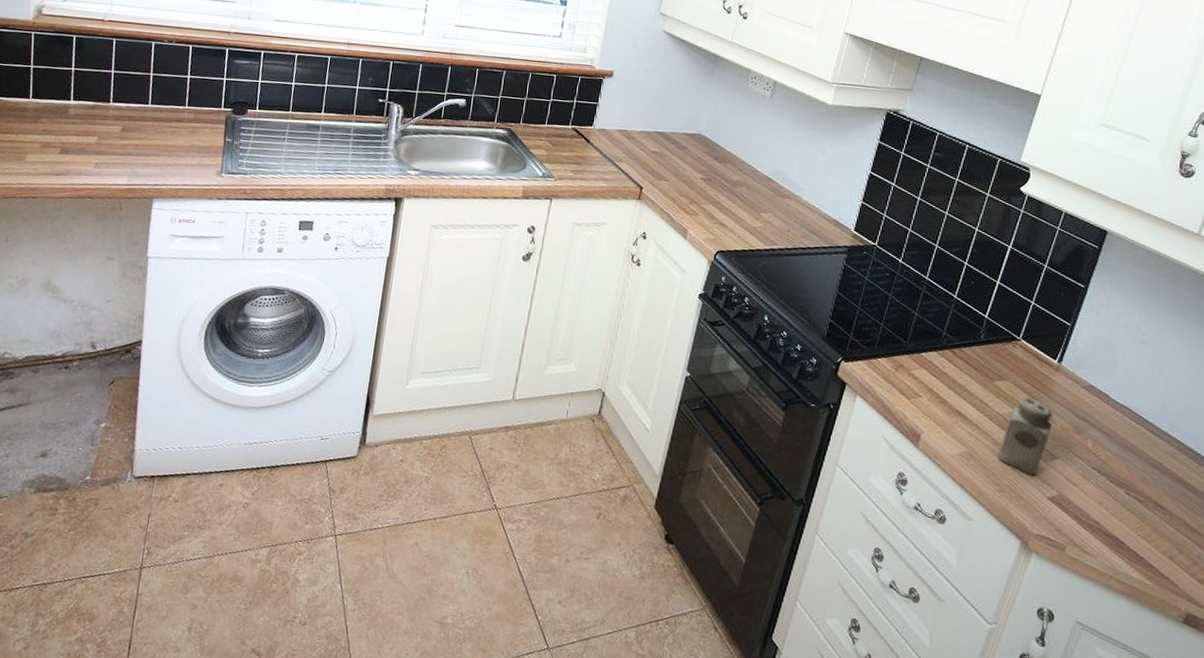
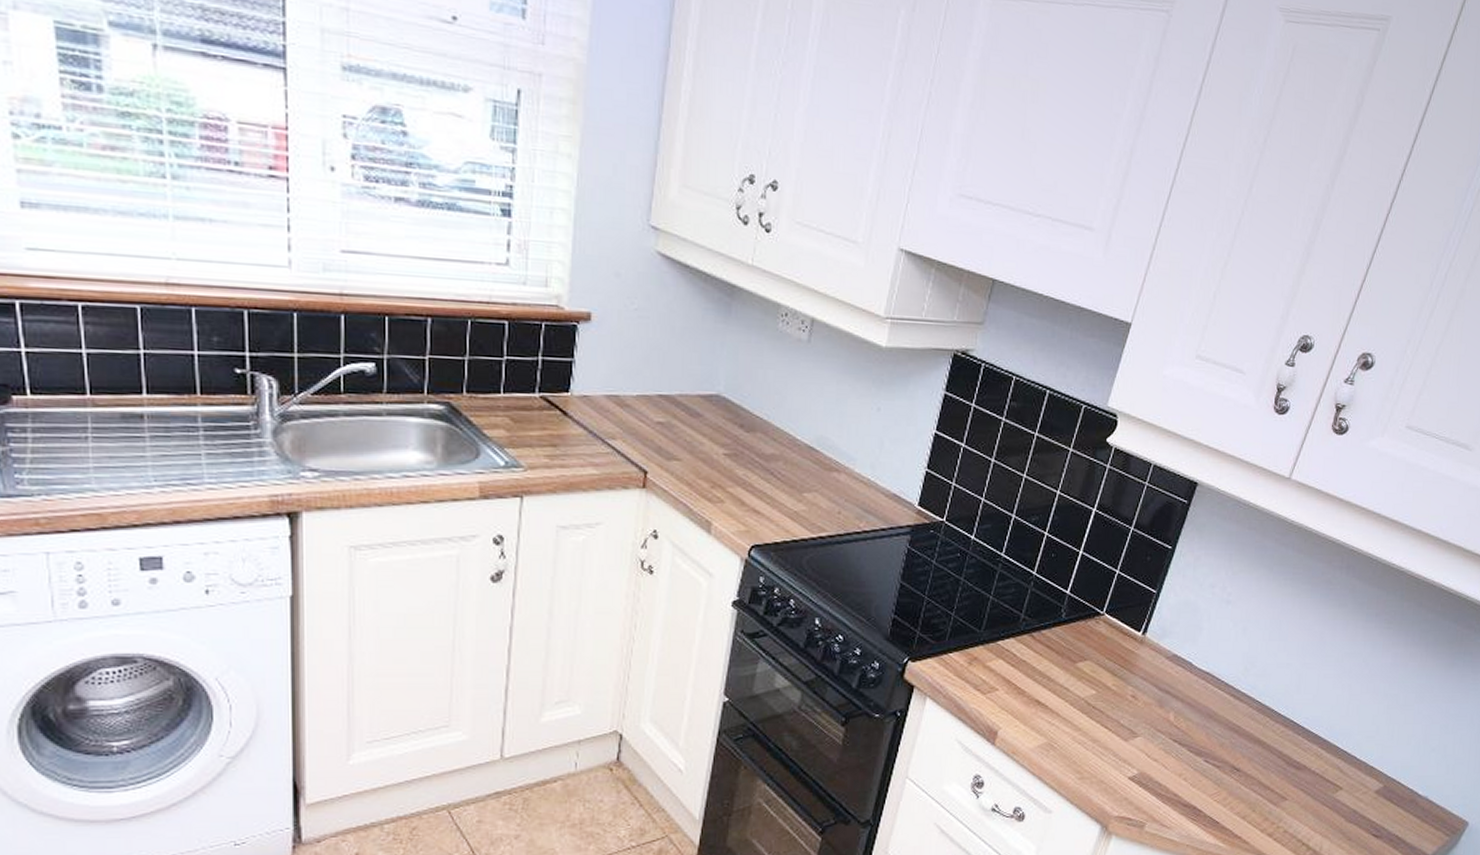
salt shaker: present [999,397,1053,477] -> none [1080,676,1136,758]

